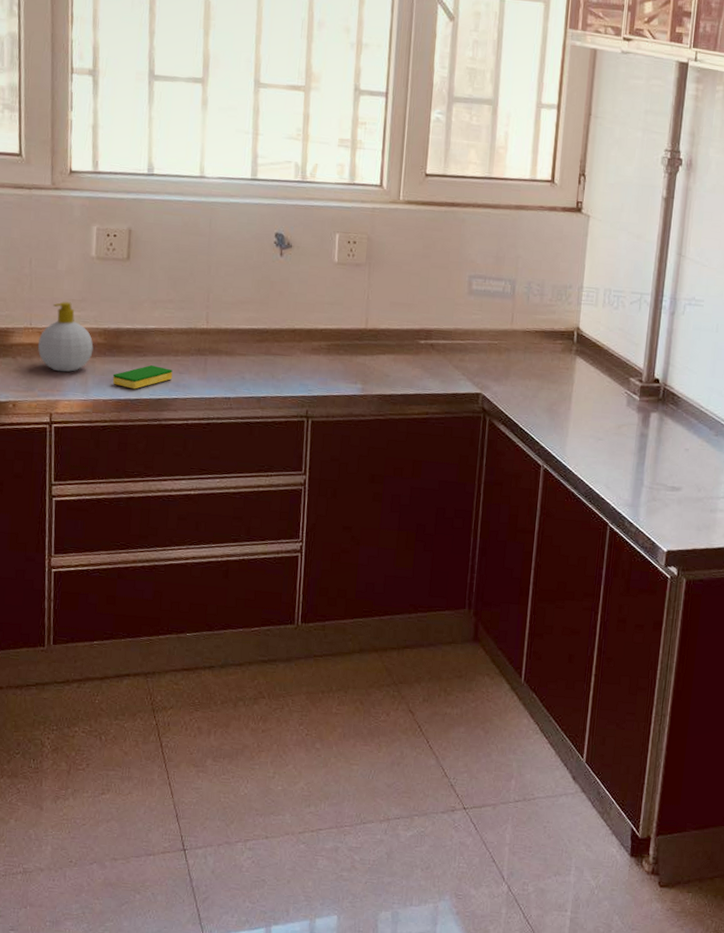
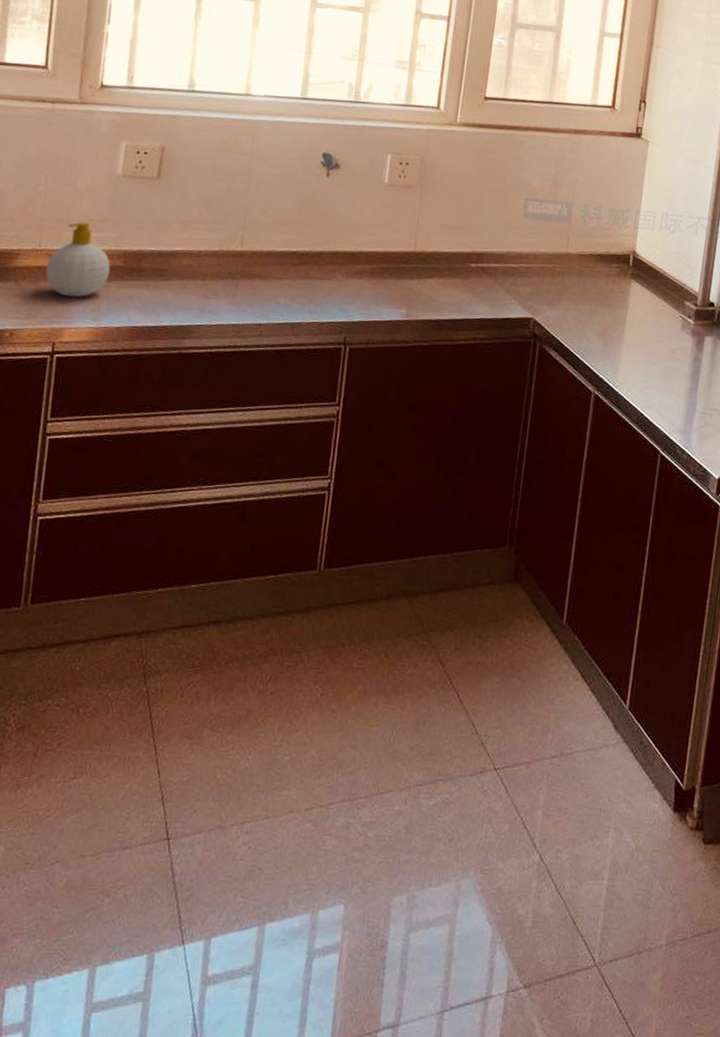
dish sponge: present [112,365,172,389] -> none [129,290,199,316]

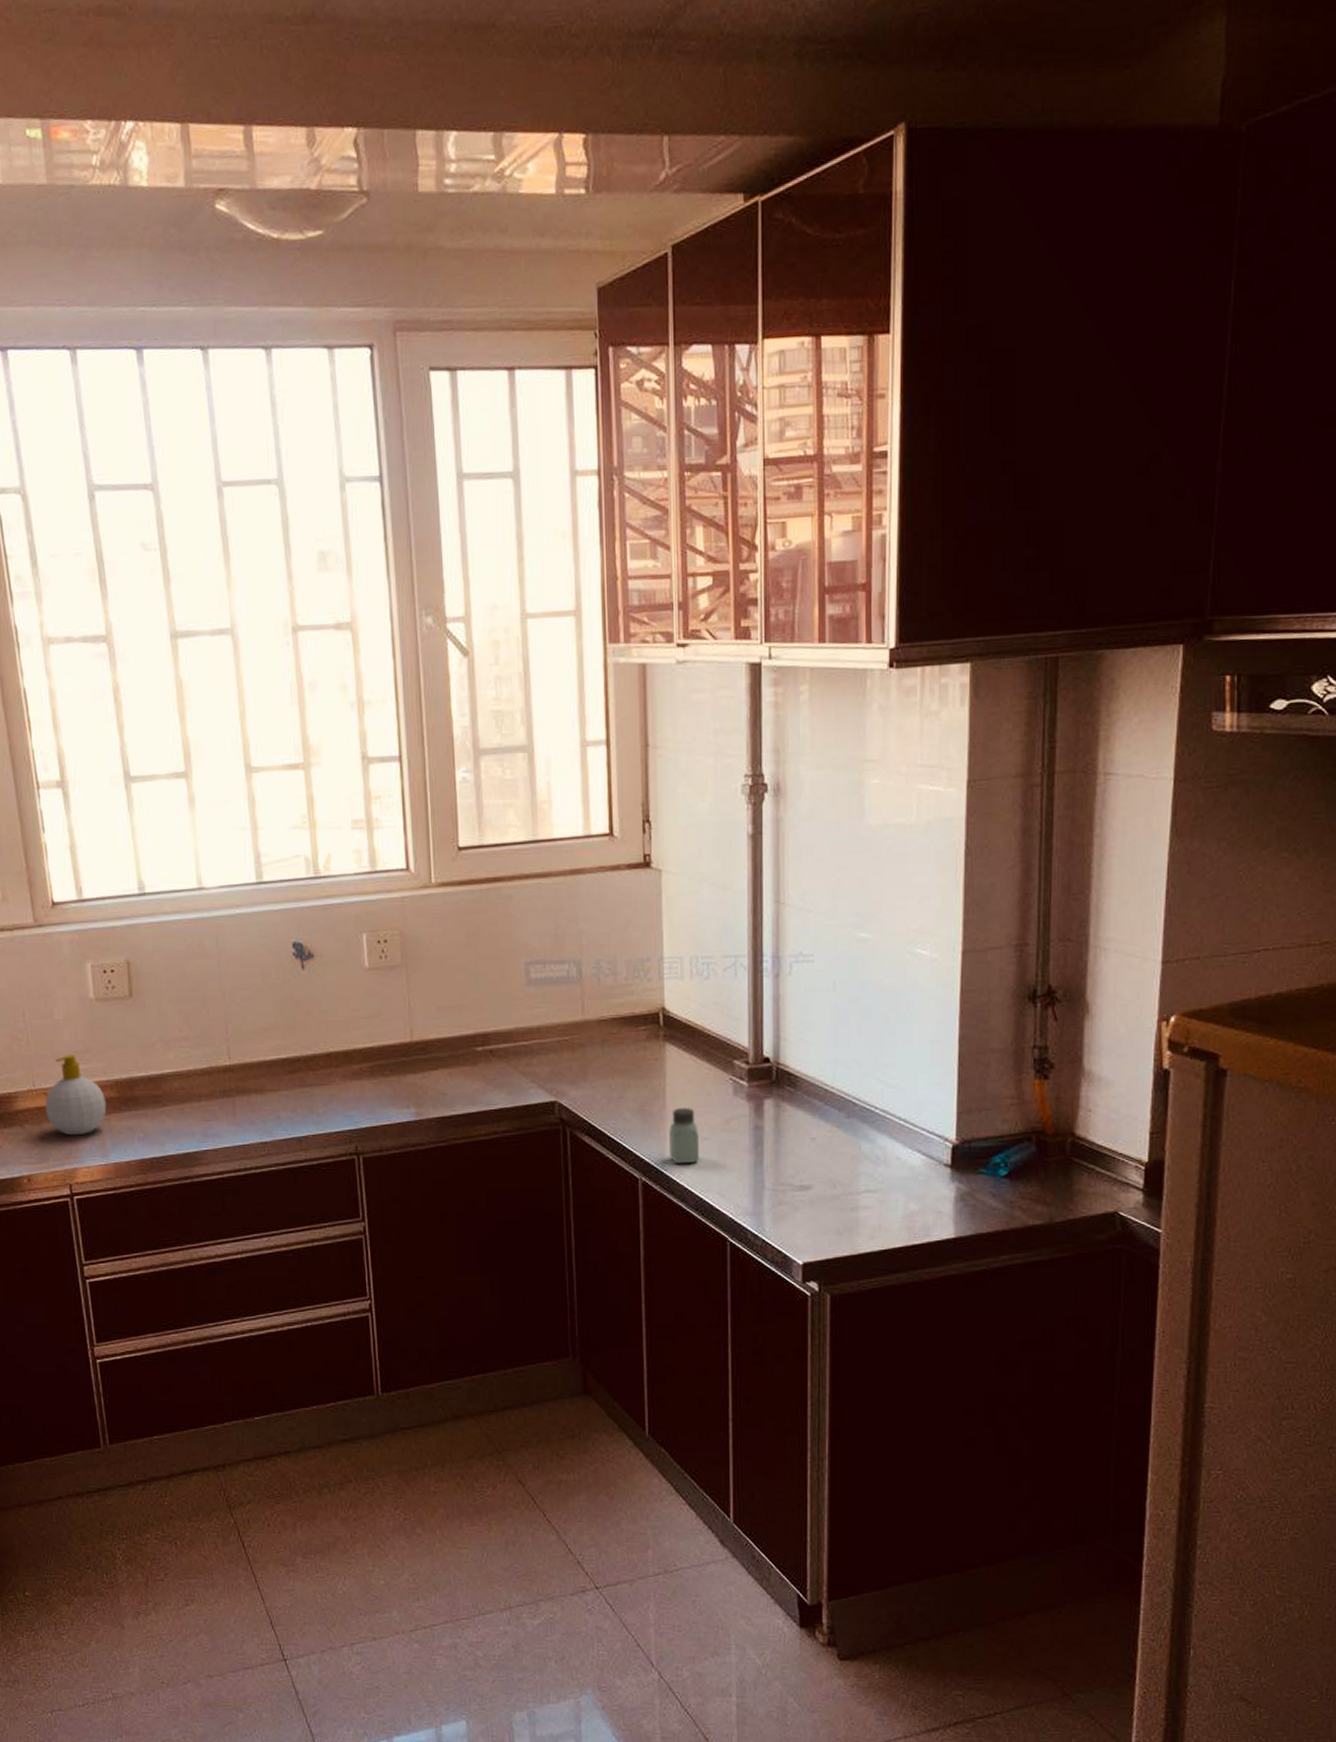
saltshaker: none [621,335,648,384] -> present [668,1108,699,1164]

